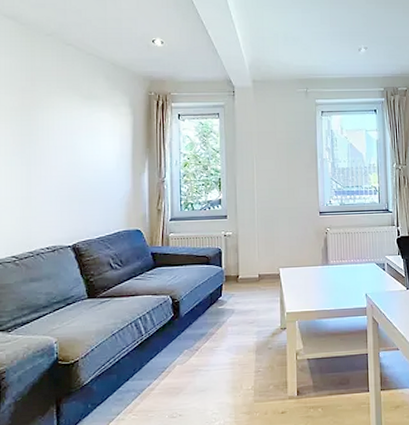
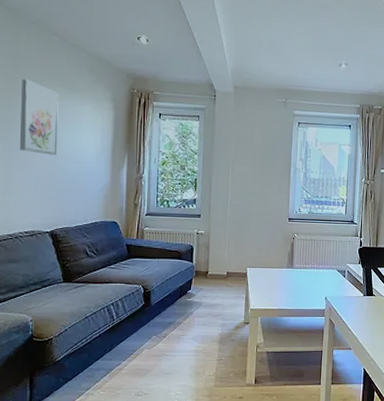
wall art: none [38,91,77,166] -> present [19,79,59,156]

